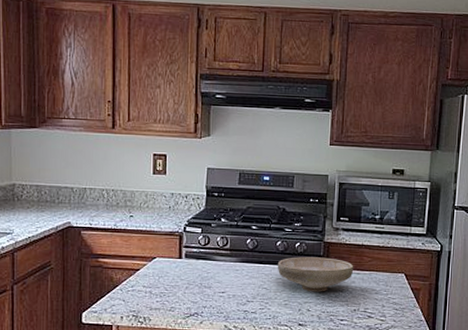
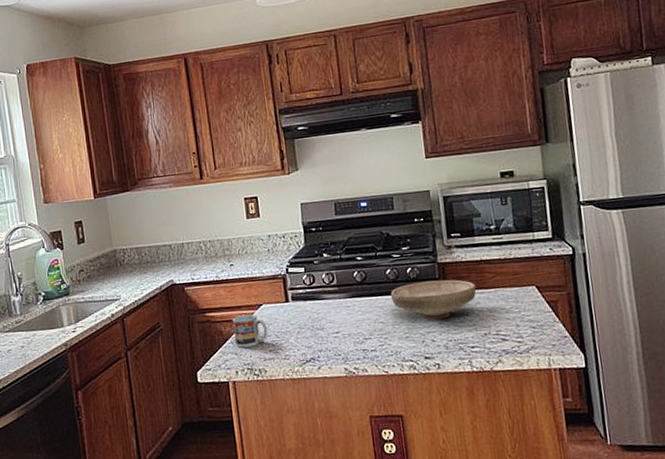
cup: none [124,264,157,296] -> present [232,314,268,348]

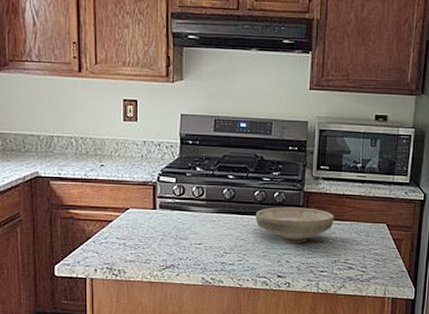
cup: present [232,314,268,348] -> none [96,215,131,248]

